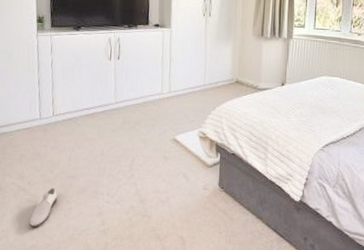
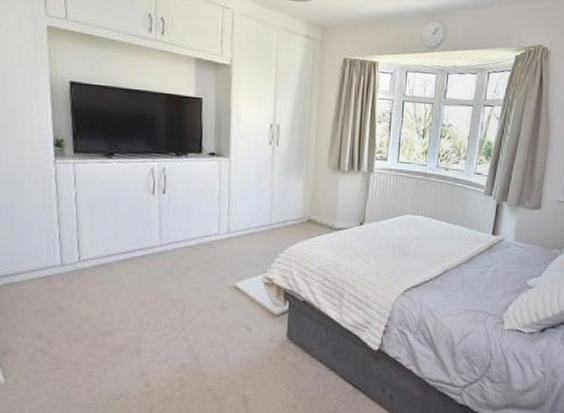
shoe: present [29,187,57,227] -> none [50,346,87,394]

